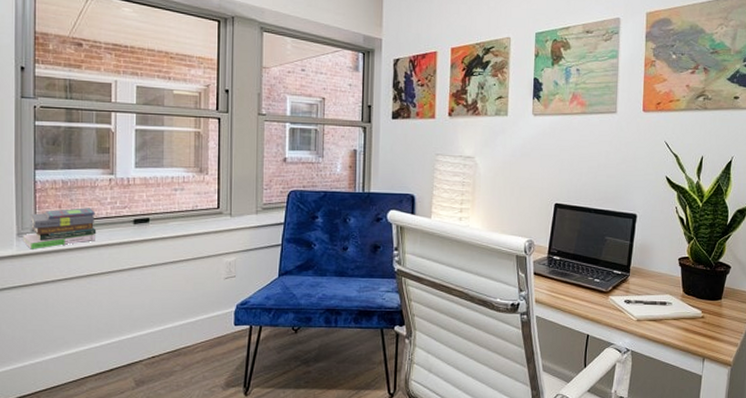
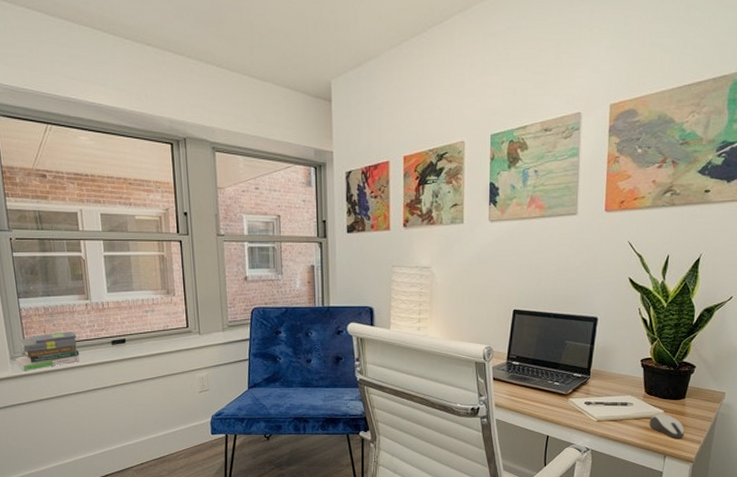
computer mouse: none [687,315,722,340] -> present [649,414,685,438]

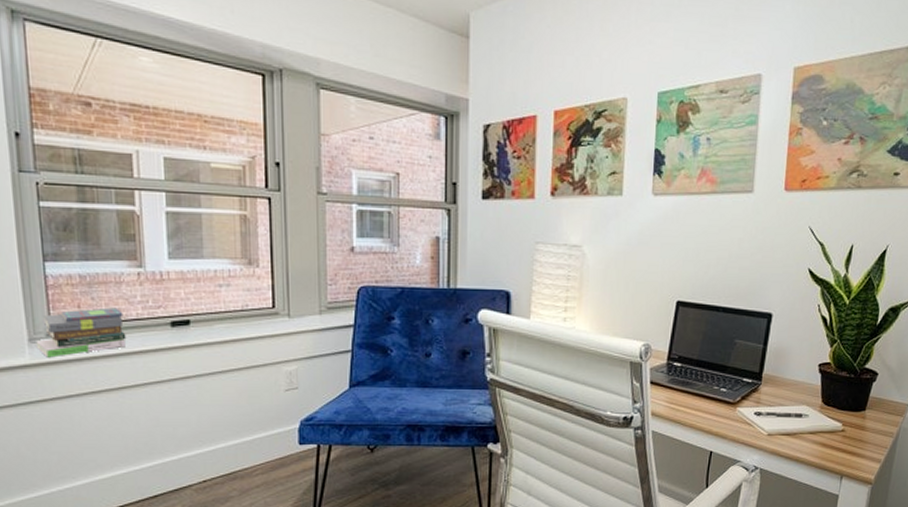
computer mouse: present [649,414,685,438] -> none [825,428,864,456]

